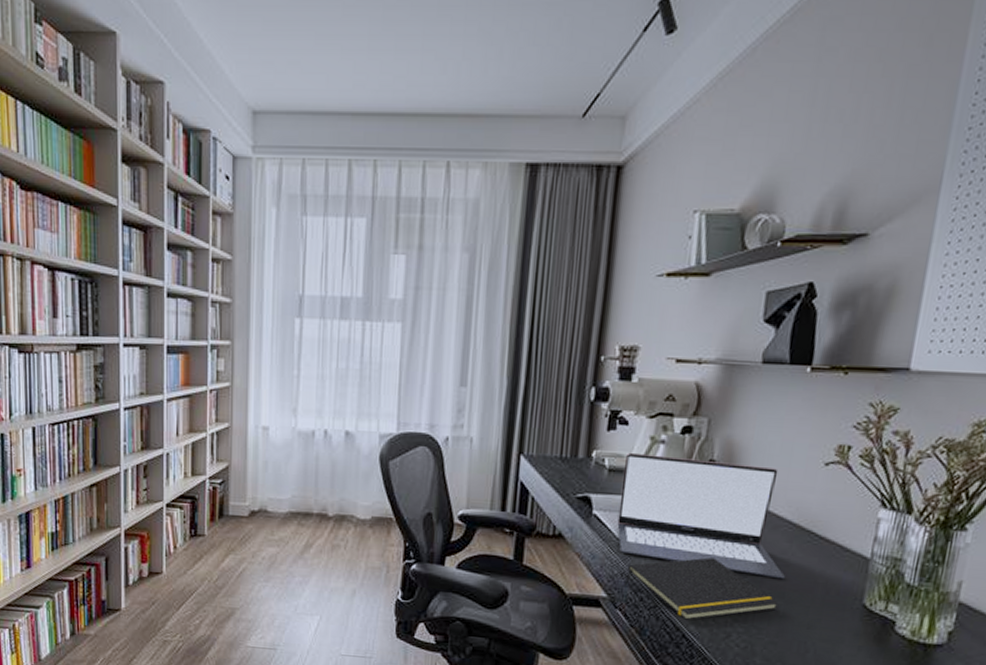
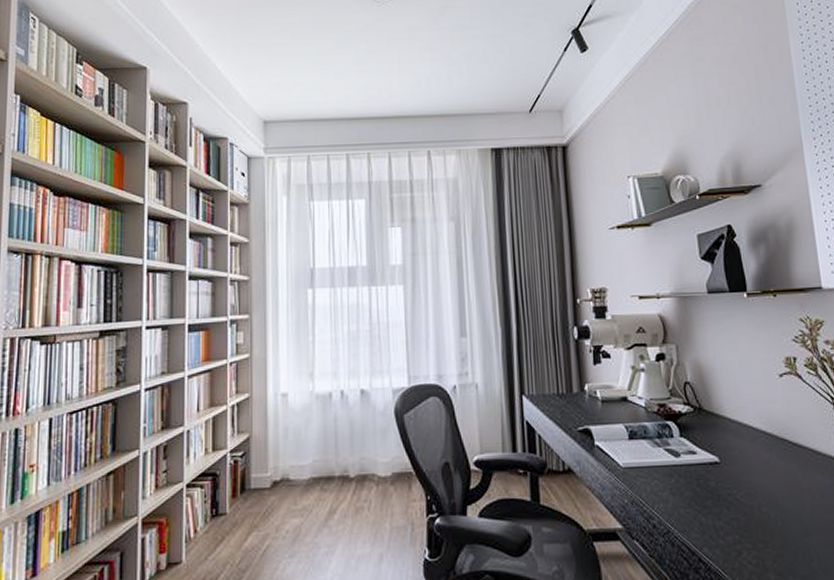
laptop: present [617,452,785,580] -> none [614,382,774,489]
notepad: present [625,557,779,620] -> none [635,475,775,542]

